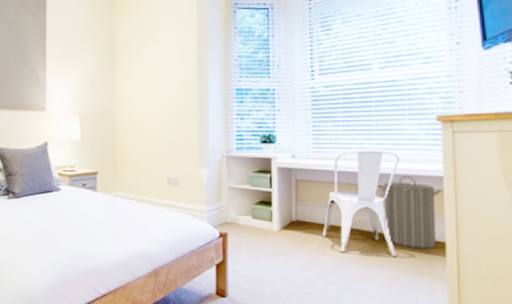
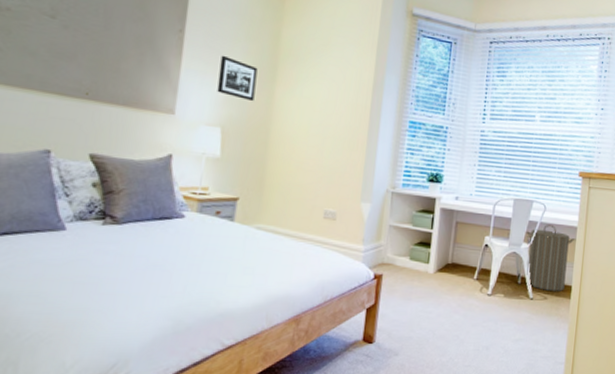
picture frame: none [73,59,101,92] -> present [217,55,258,102]

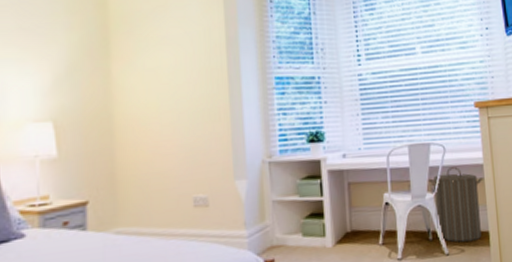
picture frame: present [217,55,258,102] -> none [39,36,88,85]

